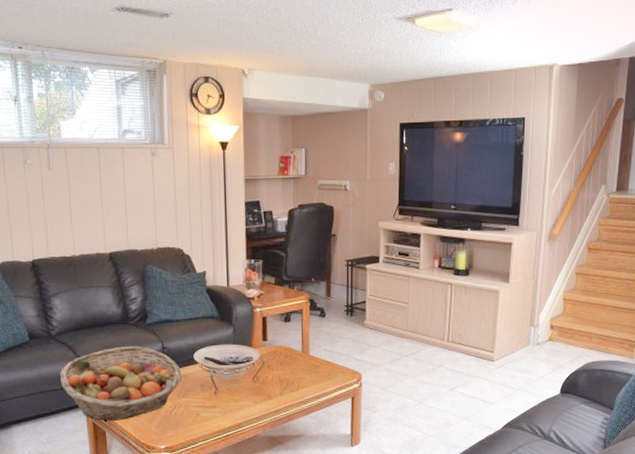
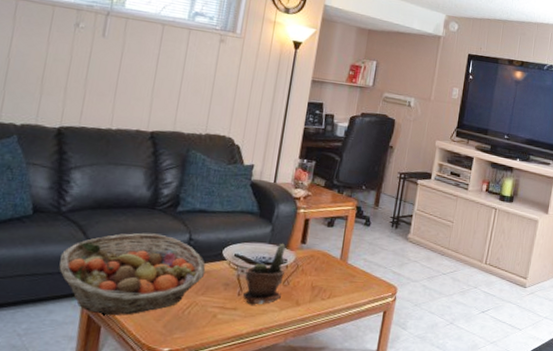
potted plant: none [217,343,253,402] -> present [242,244,286,305]

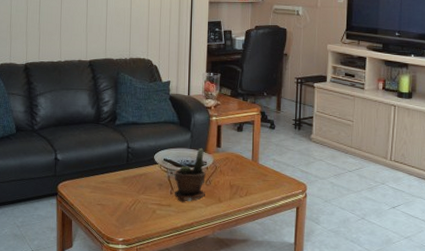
fruit basket: present [59,233,206,315] -> none [38,144,143,211]

